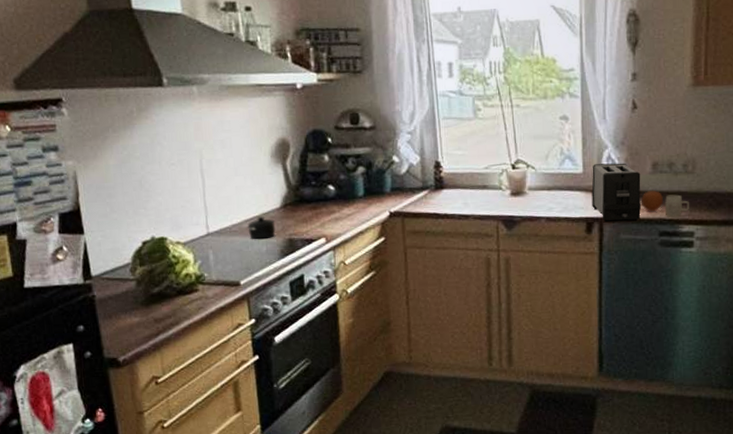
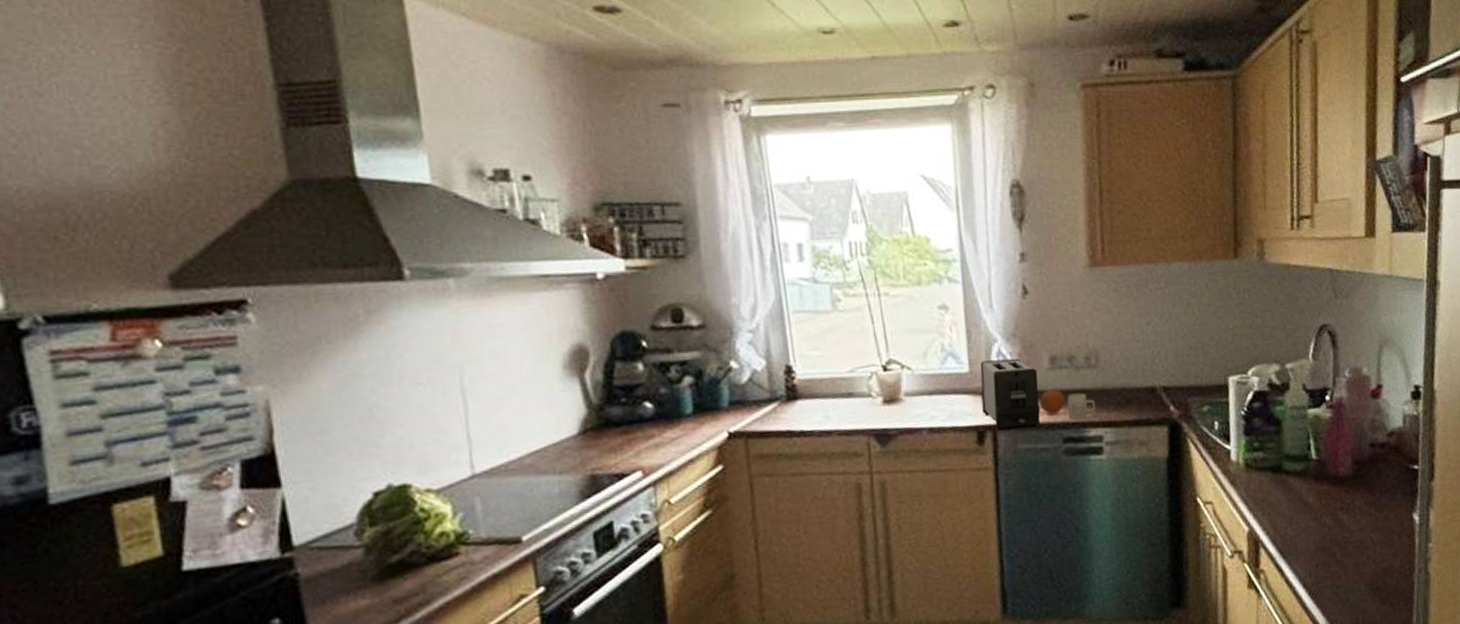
saucepan: present [246,215,276,240] -> none [529,446,572,479]

